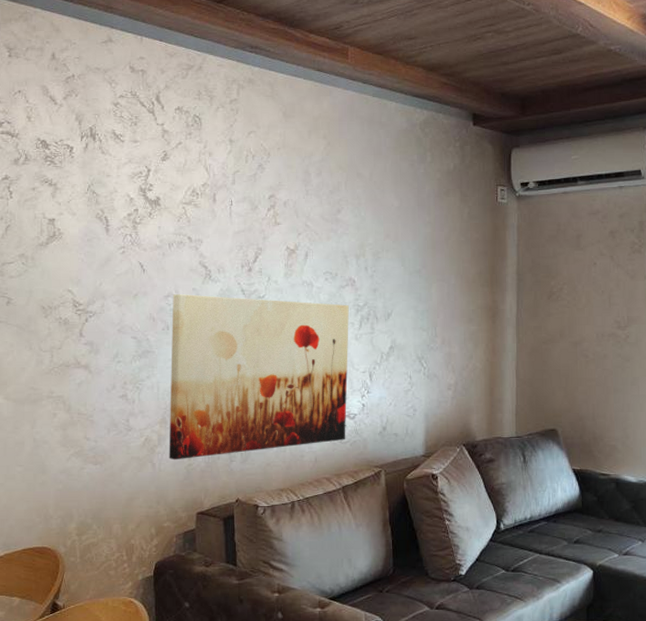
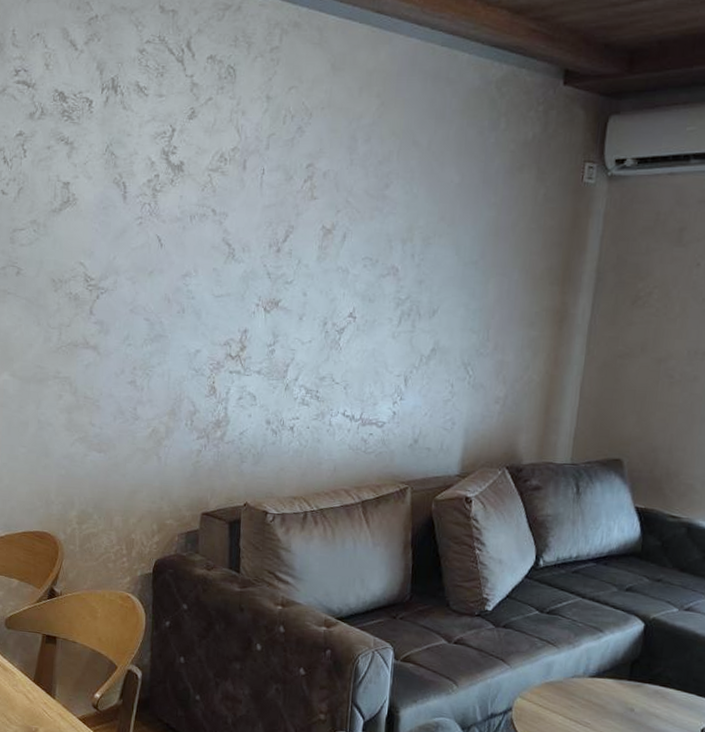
wall art: present [169,294,349,460] -> none [176,274,388,456]

